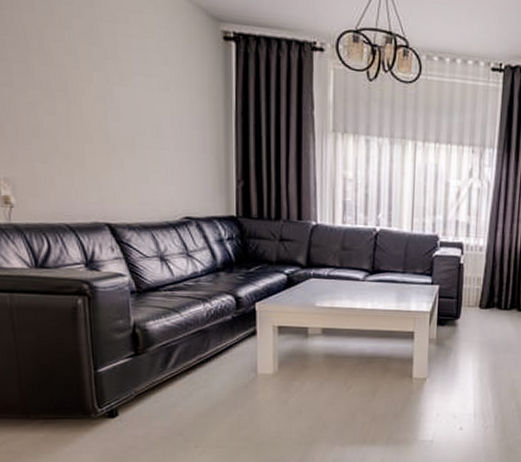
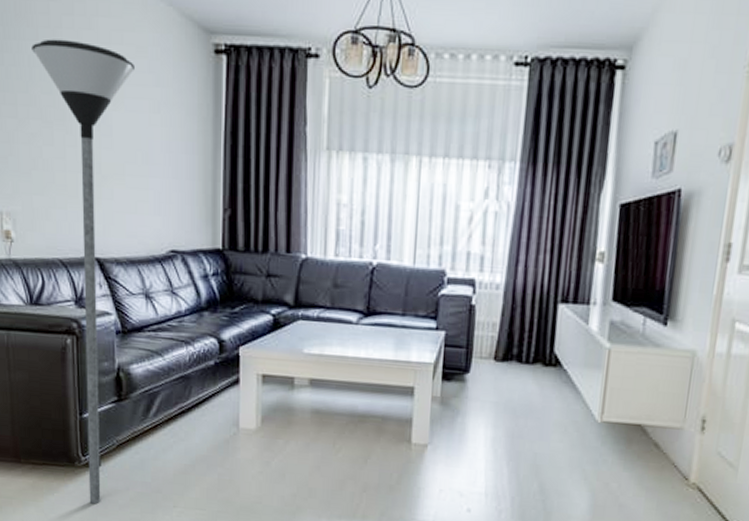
floor lamp: none [27,12,142,451] -> present [32,39,134,504]

